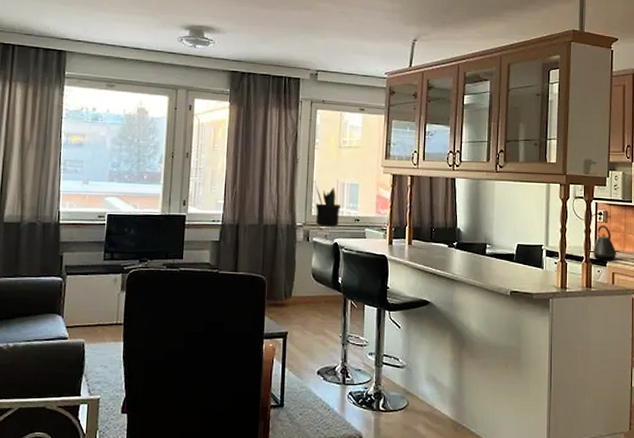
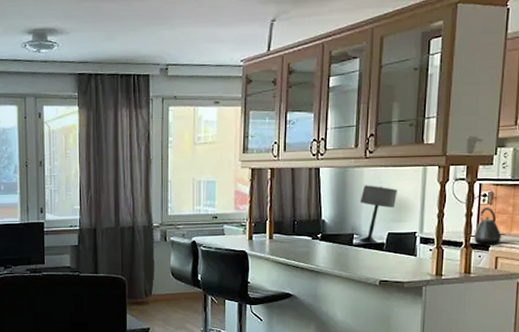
planter: present [315,187,340,227] -> none [171,186,197,226]
table lamp: none [491,197,525,255] -> present [358,185,397,244]

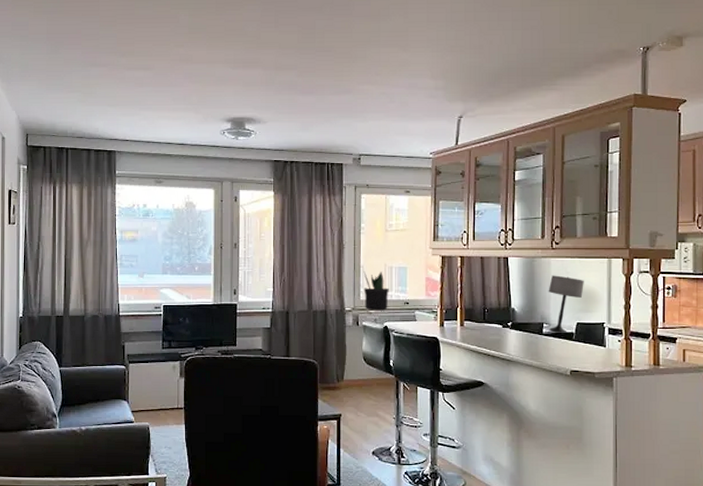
planter: none [171,186,197,226] -> present [363,271,389,311]
kettle: present [473,208,502,245] -> none [660,300,688,337]

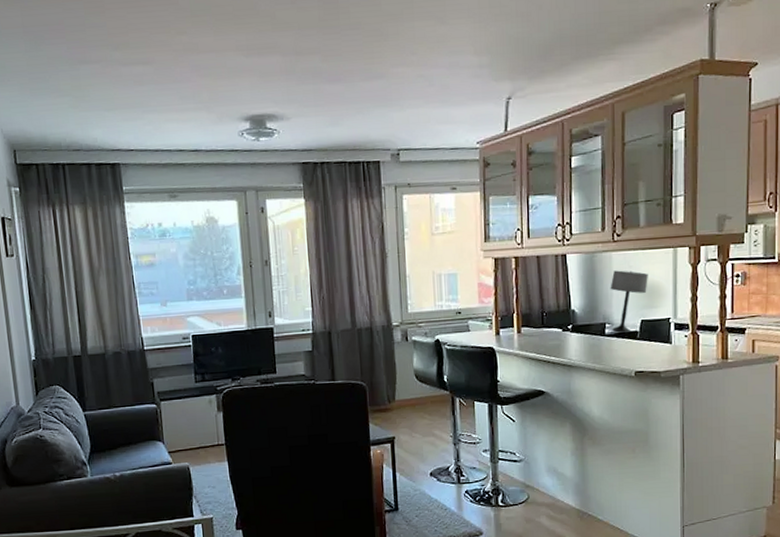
planter: present [363,271,389,311] -> none [410,280,439,324]

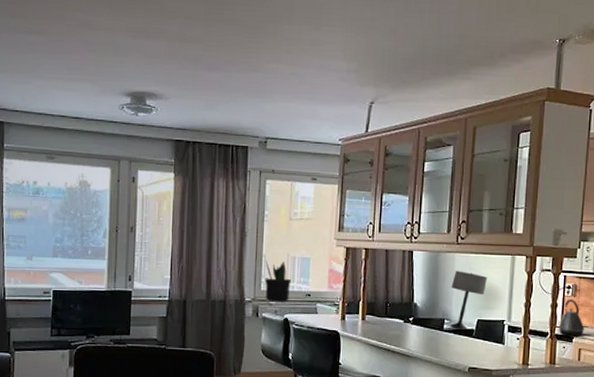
planter: none [410,280,439,324] -> present [264,261,291,302]
kettle: none [728,288,758,328] -> present [558,299,585,337]

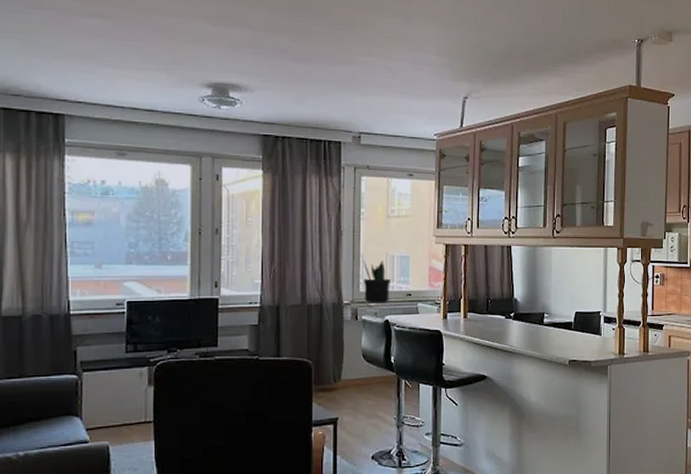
table lamp: present [449,271,487,331] -> none [549,264,582,324]
kettle: present [558,299,585,337] -> none [649,288,673,324]

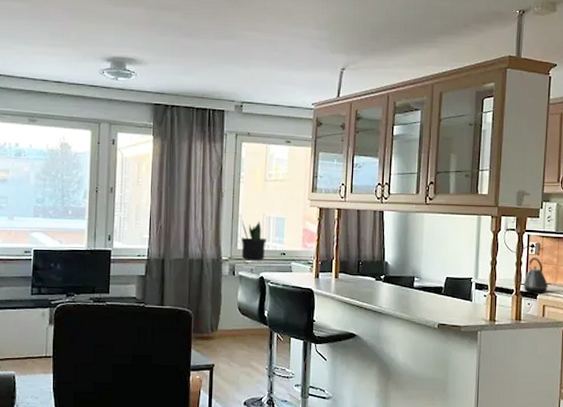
kettle: none [649,288,673,324] -> present [523,258,549,293]

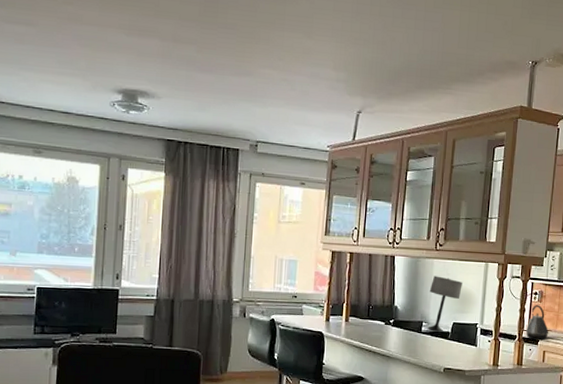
planter: present [241,221,266,261] -> none [252,262,278,303]
table lamp: none [419,230,455,288] -> present [427,276,463,333]

